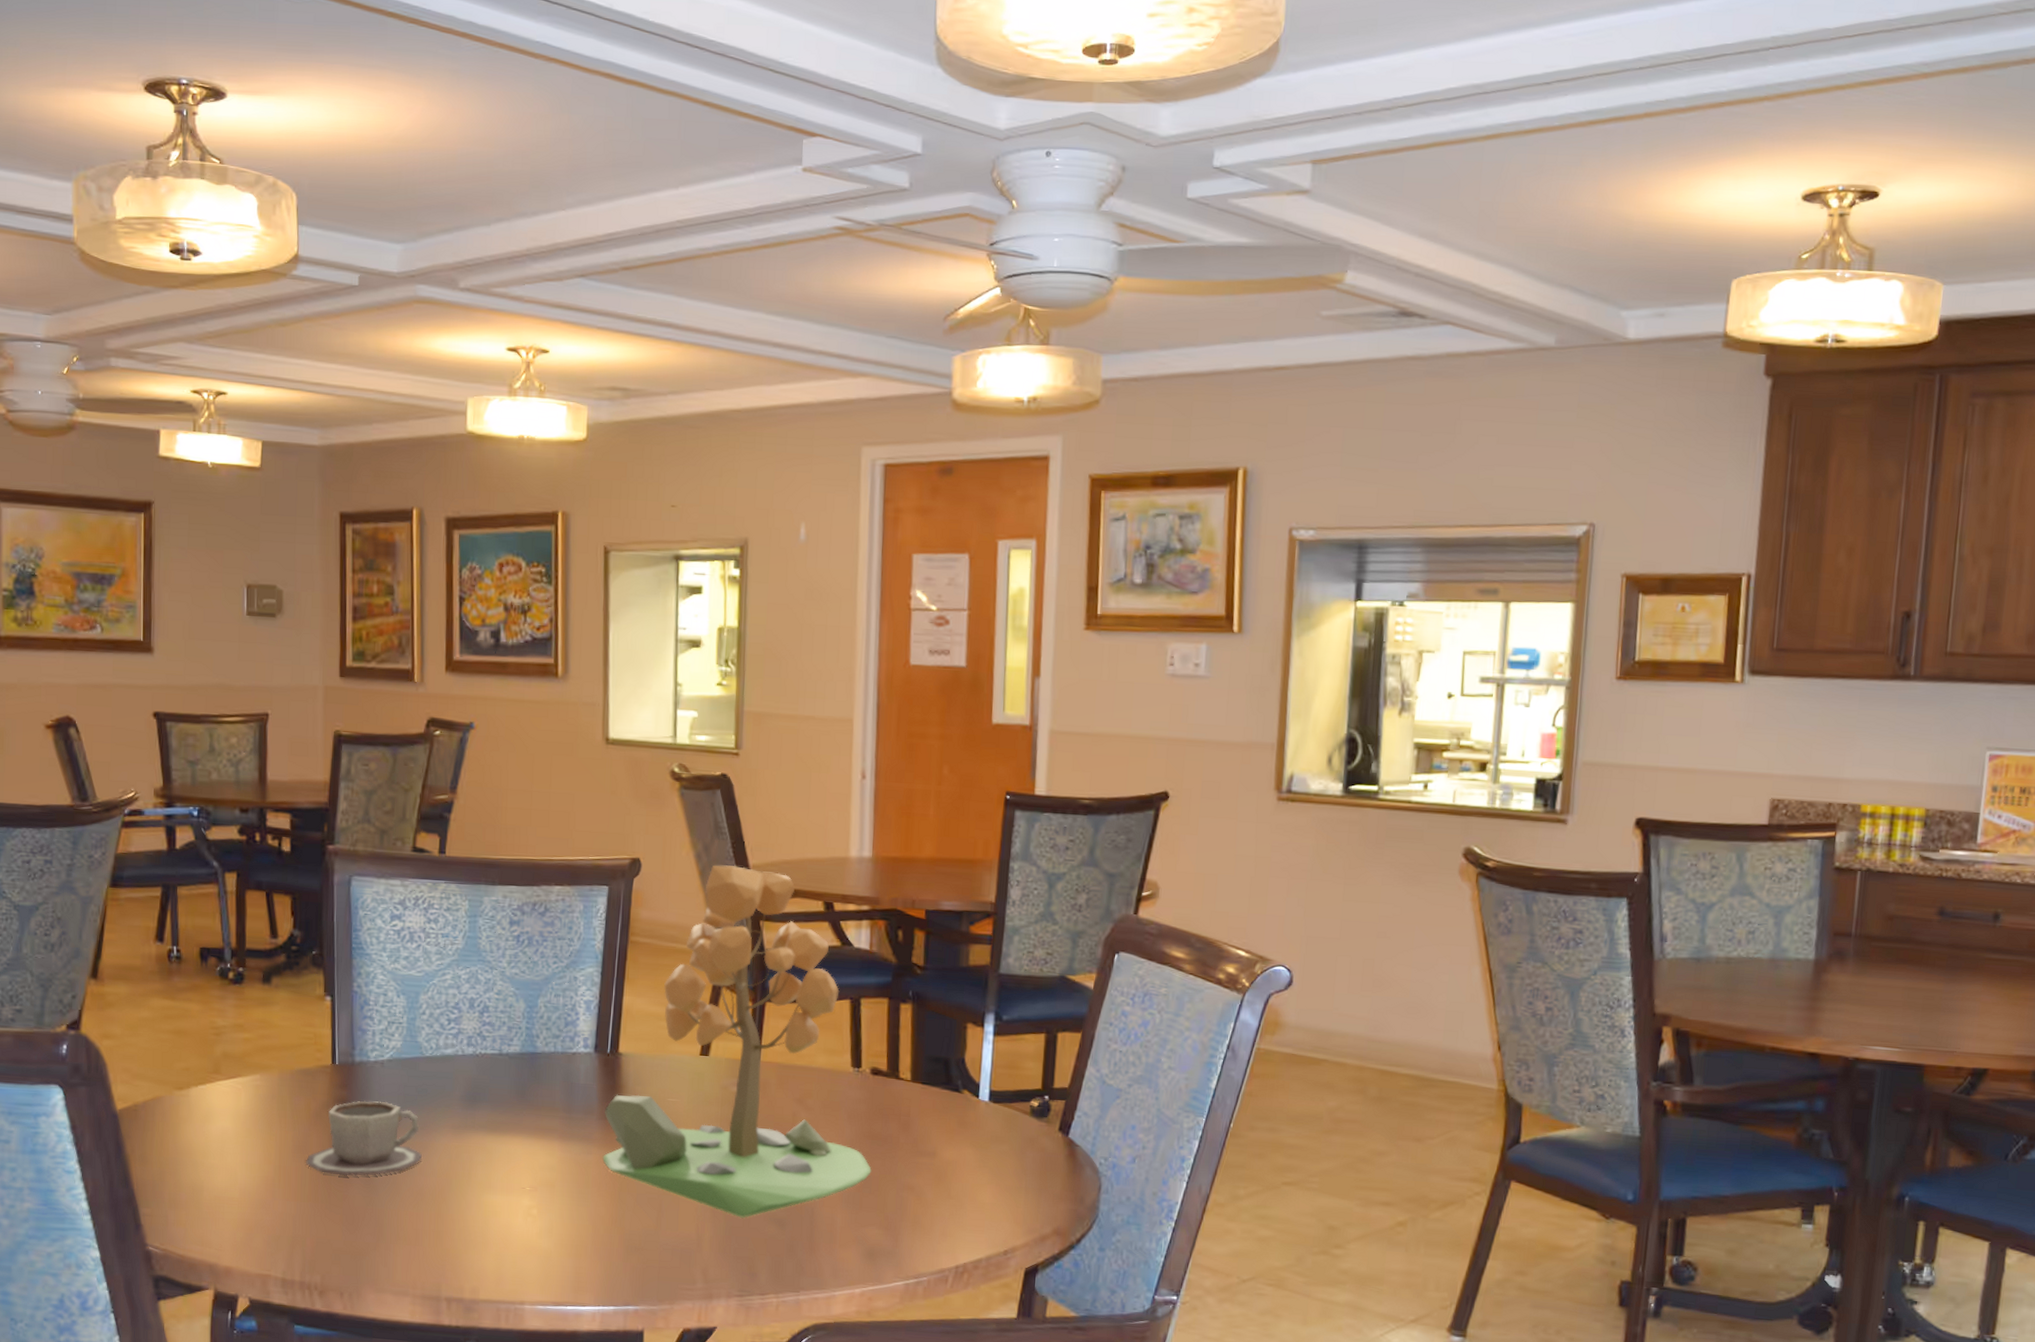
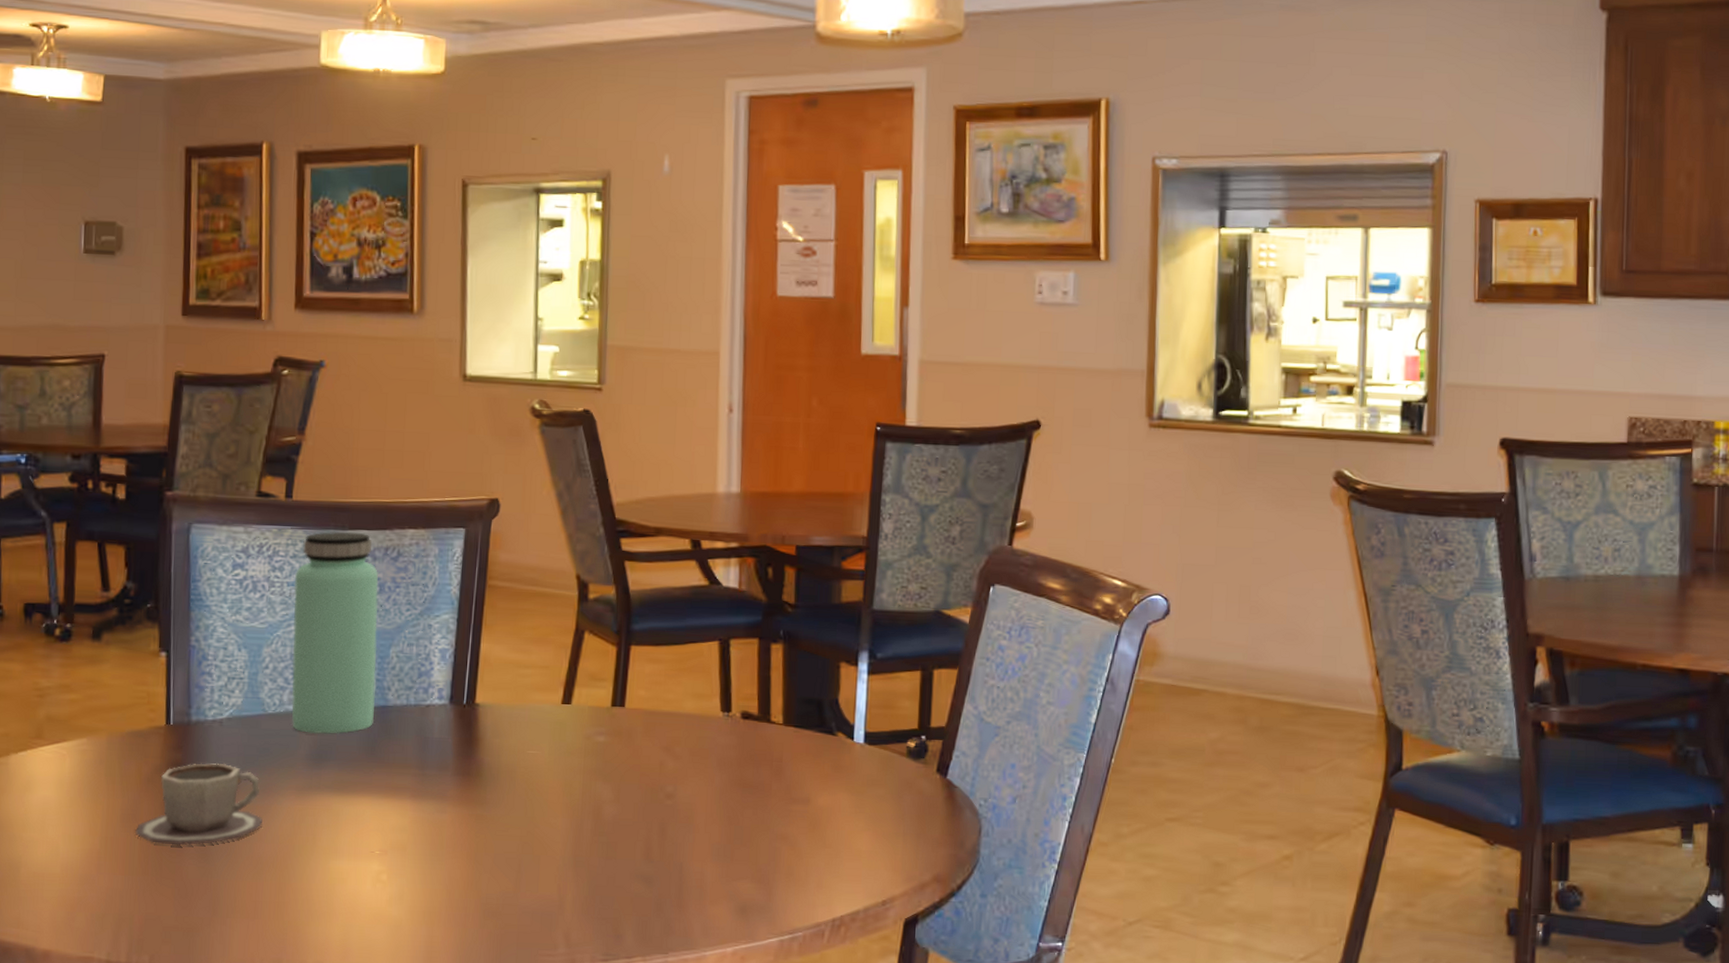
bottle: none [447,886,527,1078] -> present [291,531,379,734]
small tree: present [602,865,872,1218] -> none [458,503,743,876]

